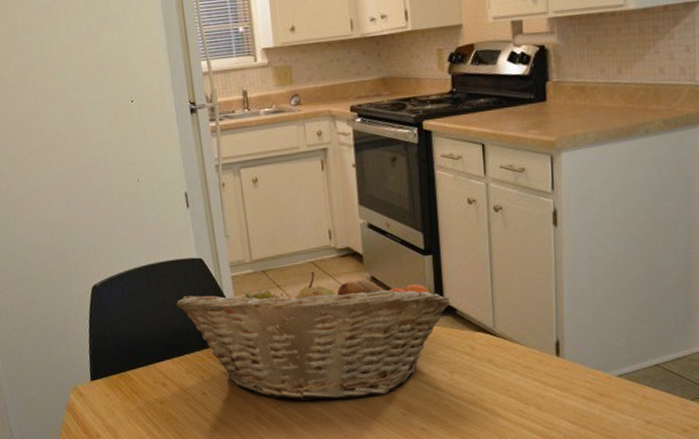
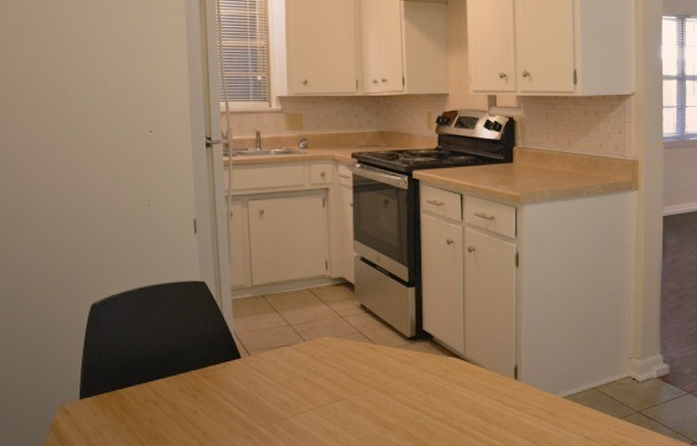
fruit basket: present [176,271,451,402] -> none [176,297,429,420]

